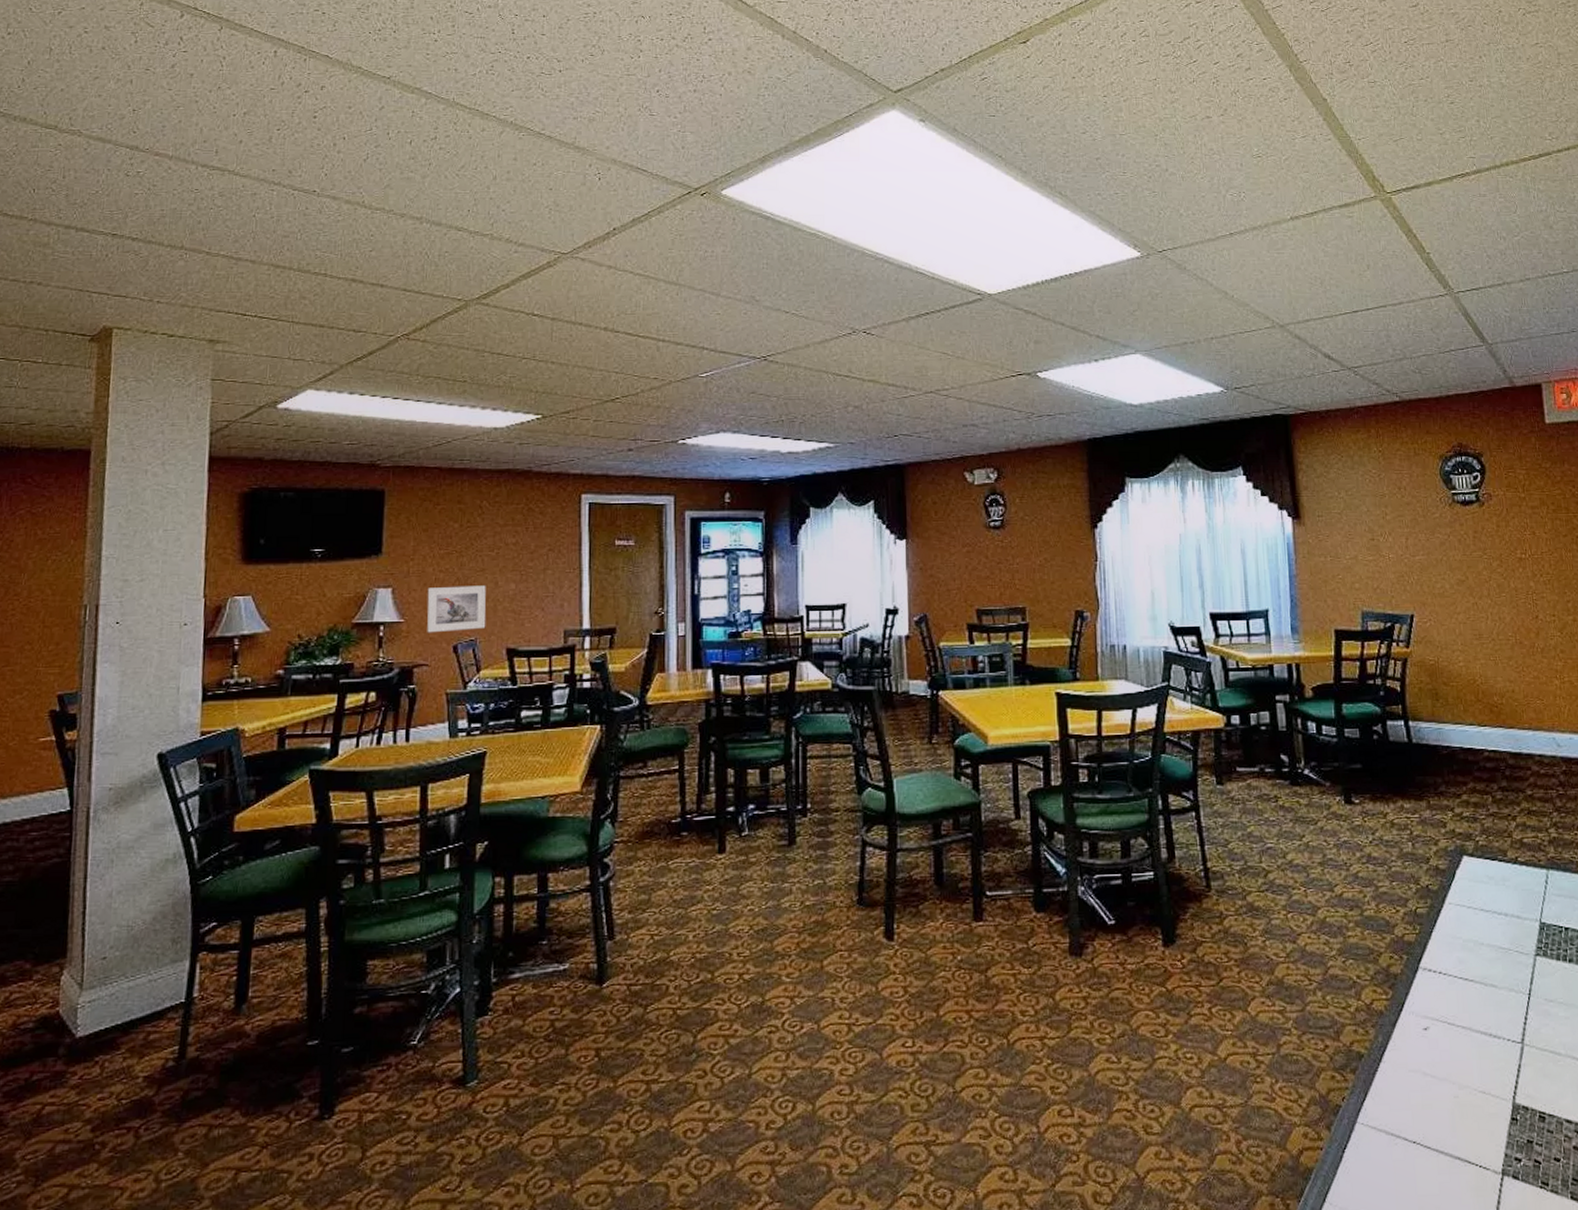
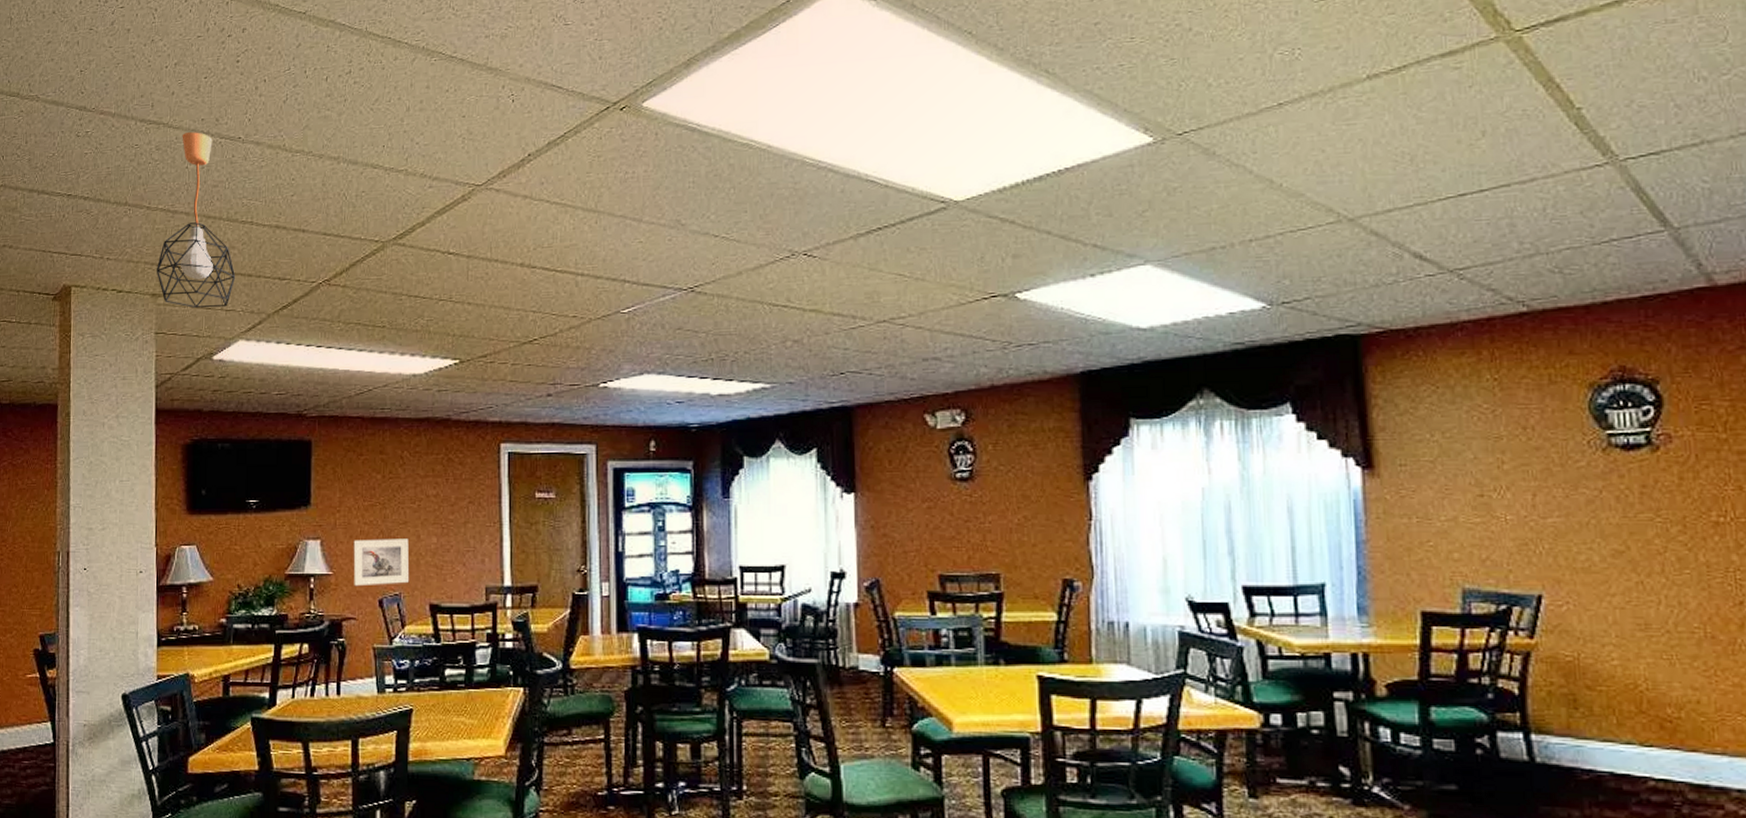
pendant light: none [214,182,306,357] -> present [156,132,236,309]

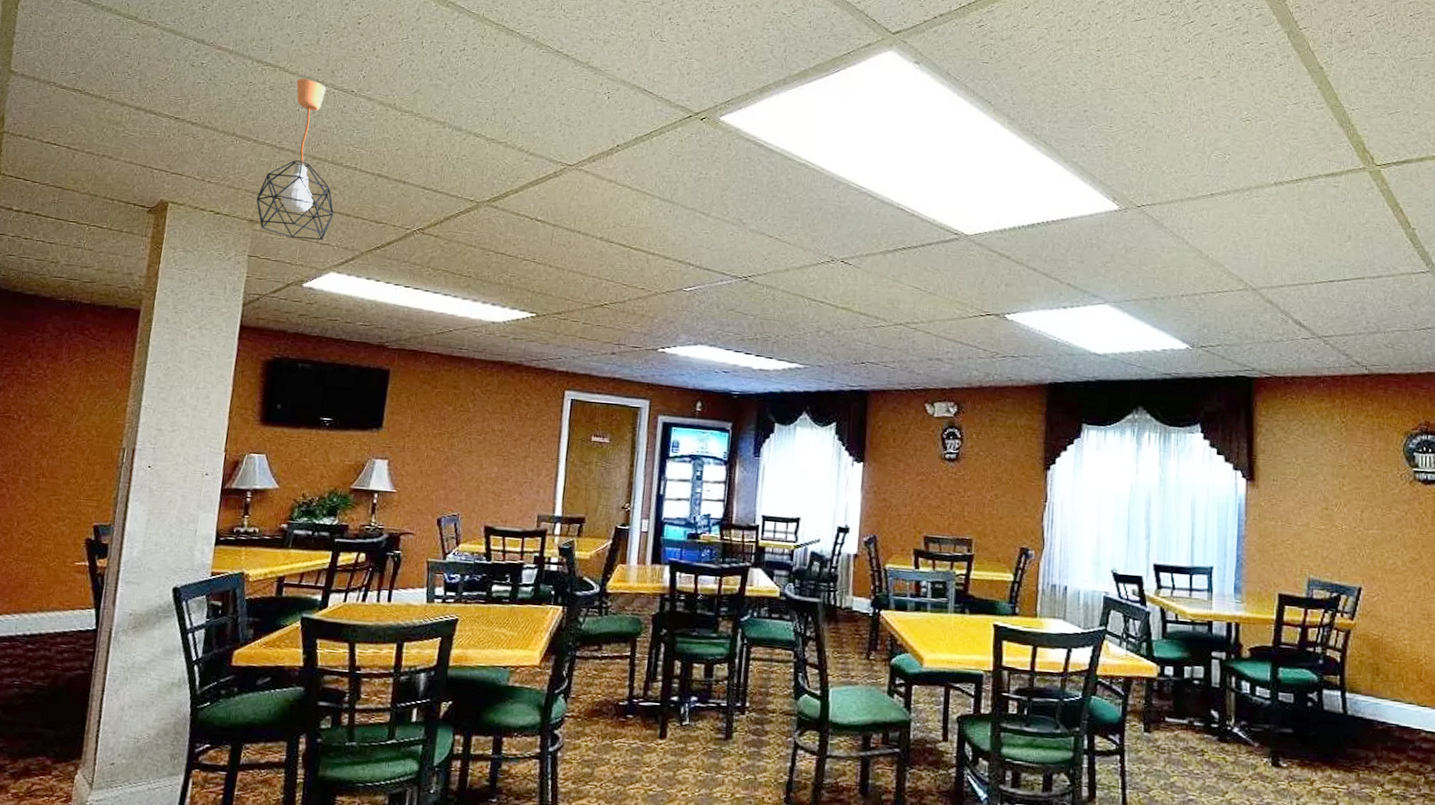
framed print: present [353,538,410,587] -> none [415,463,472,506]

